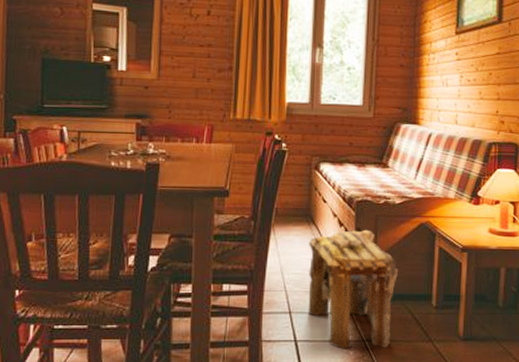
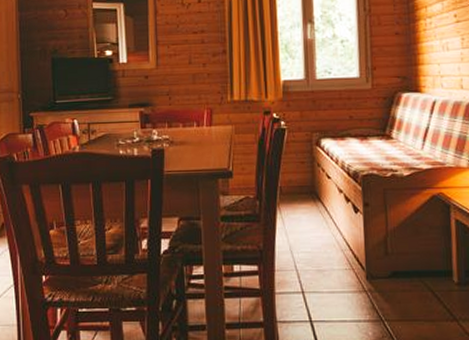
stool: present [308,229,399,349] -> none [316,204,414,330]

